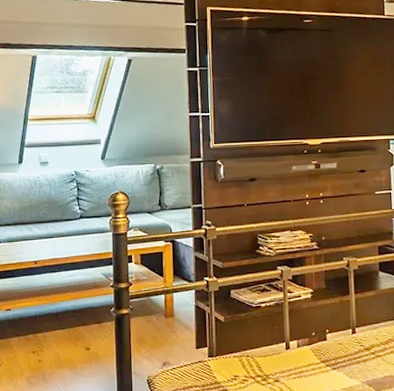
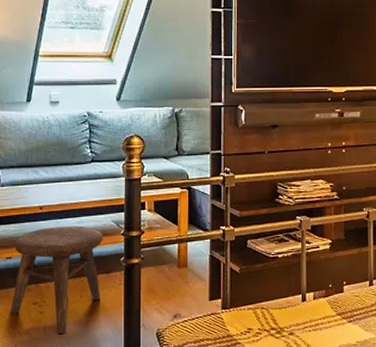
stool: none [11,279,94,381] -> present [10,226,103,334]

